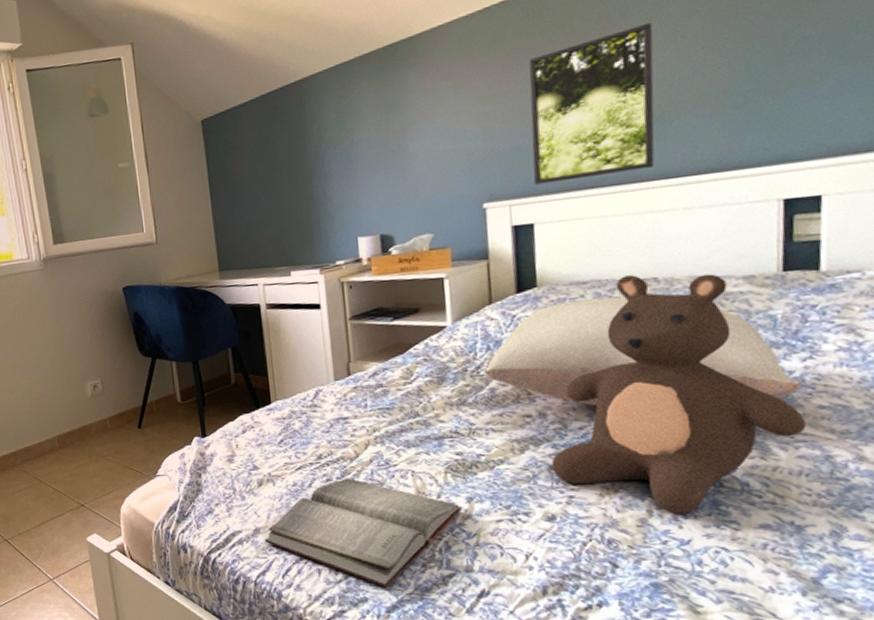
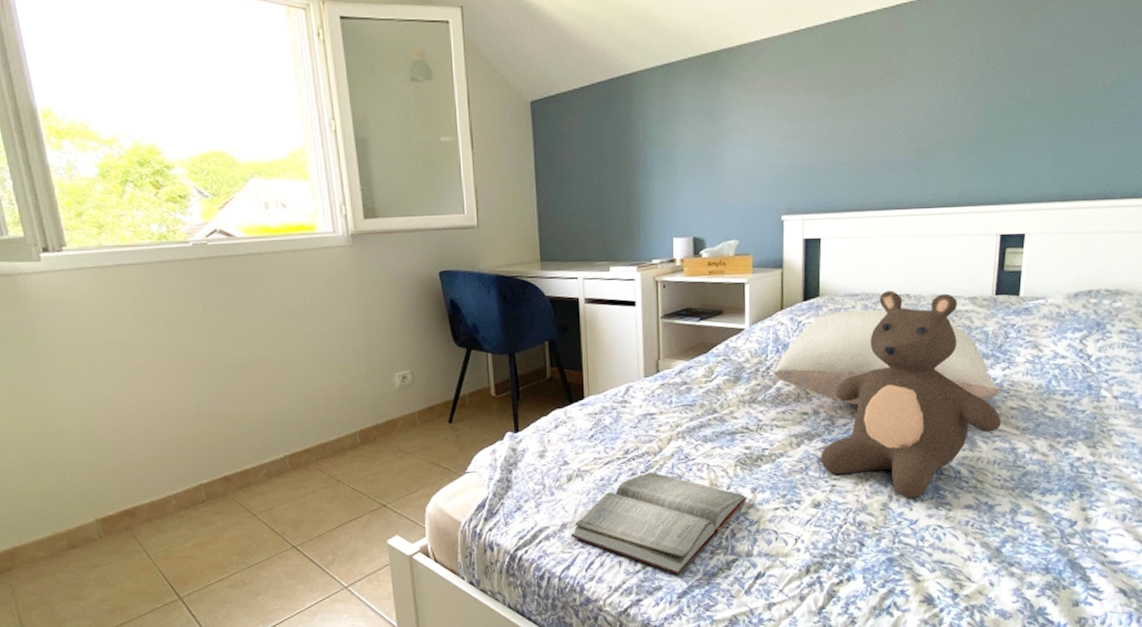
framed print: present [529,22,655,185] -> none [823,68,921,203]

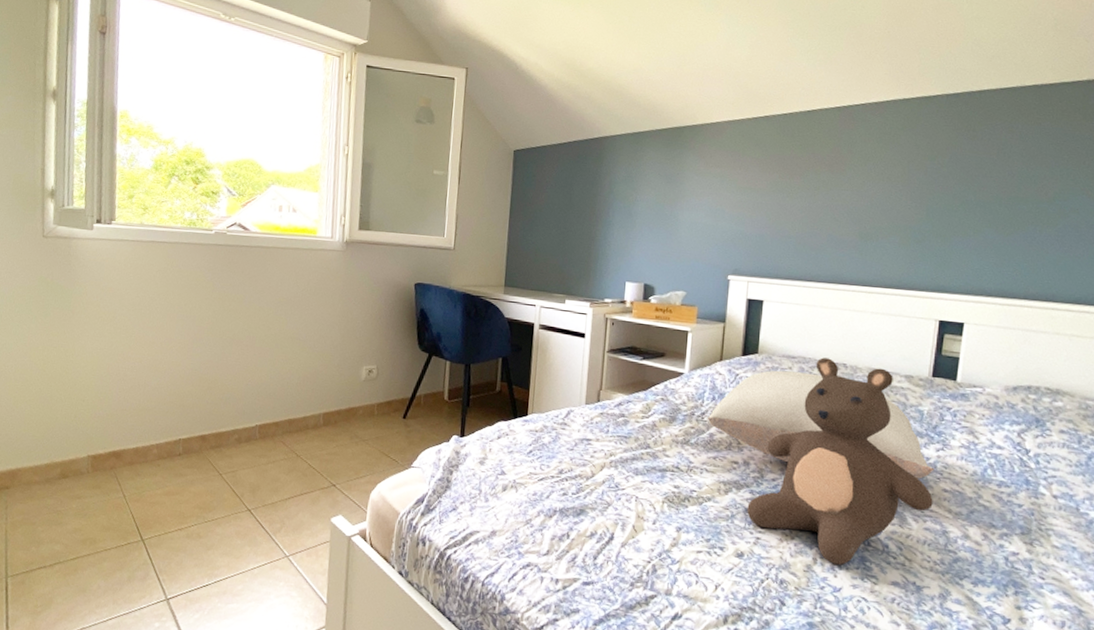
hardback book: present [570,472,748,575] -> none [498,494,672,602]

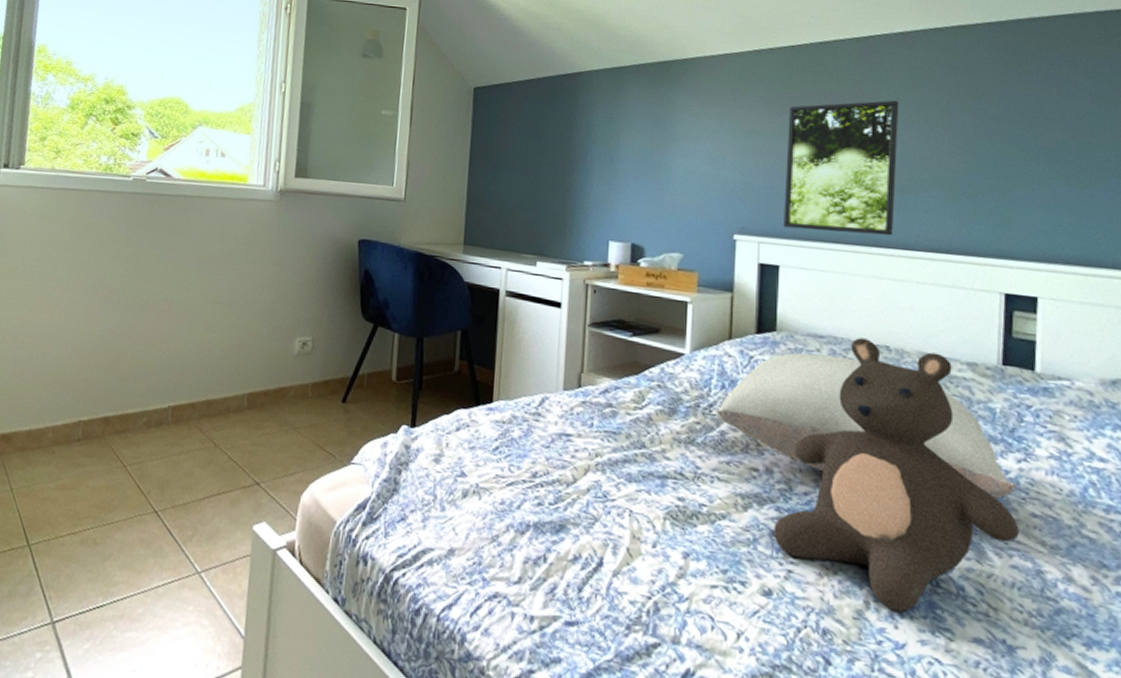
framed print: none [768,161,869,275] -> present [782,100,899,236]

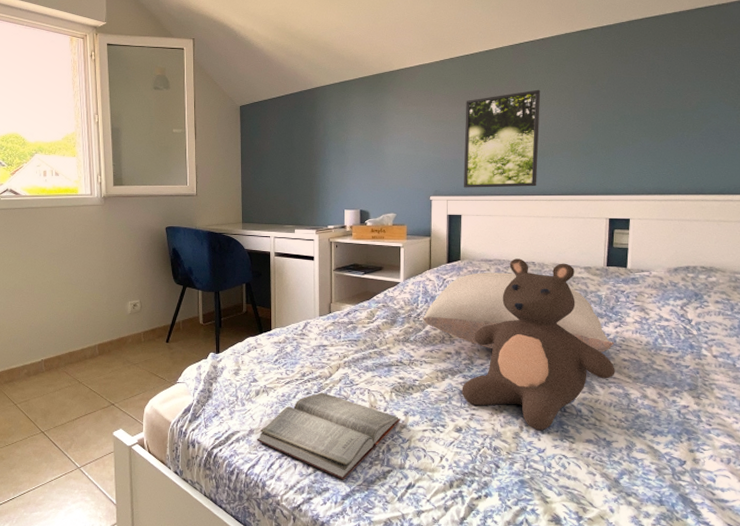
hardback book: none [457,505,678,649] -> present [256,392,401,480]

